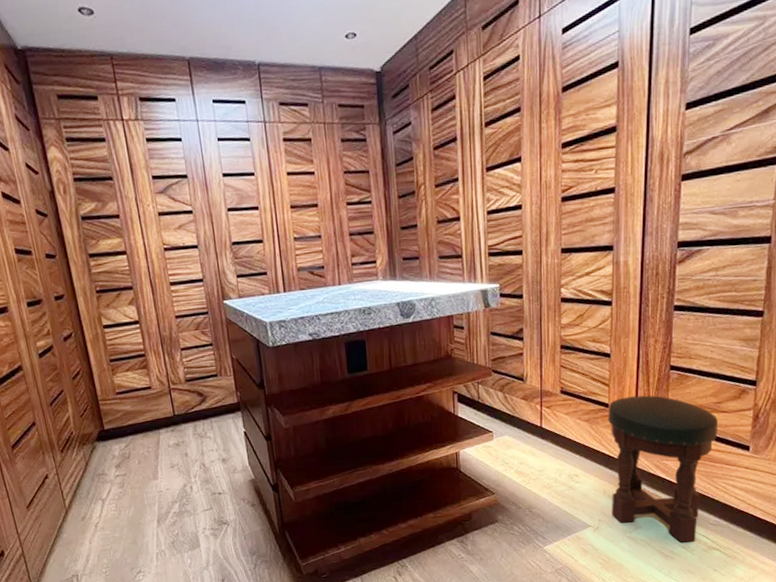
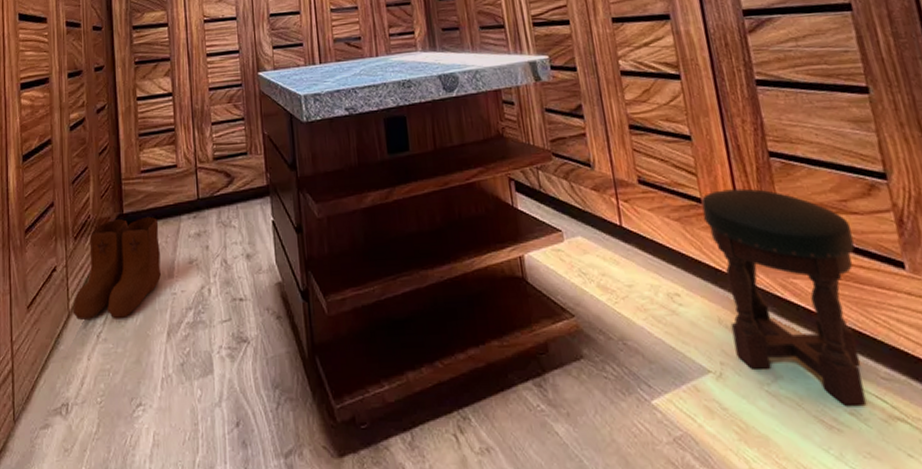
boot: none [69,431,147,515] -> present [72,216,161,321]

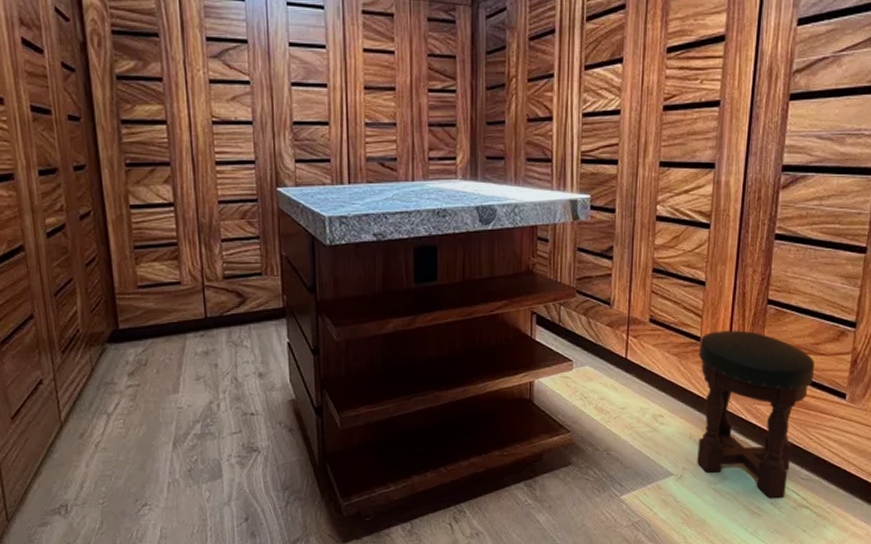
boot: present [72,216,161,321] -> none [65,333,165,432]

